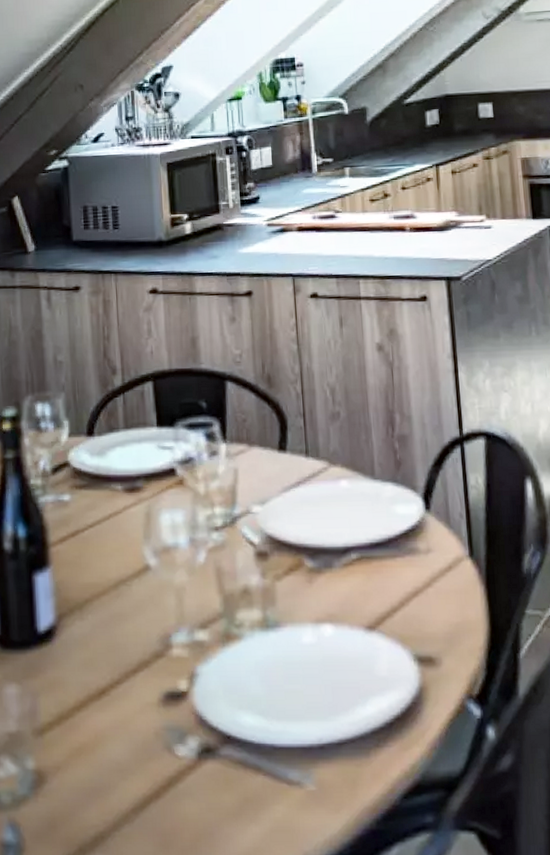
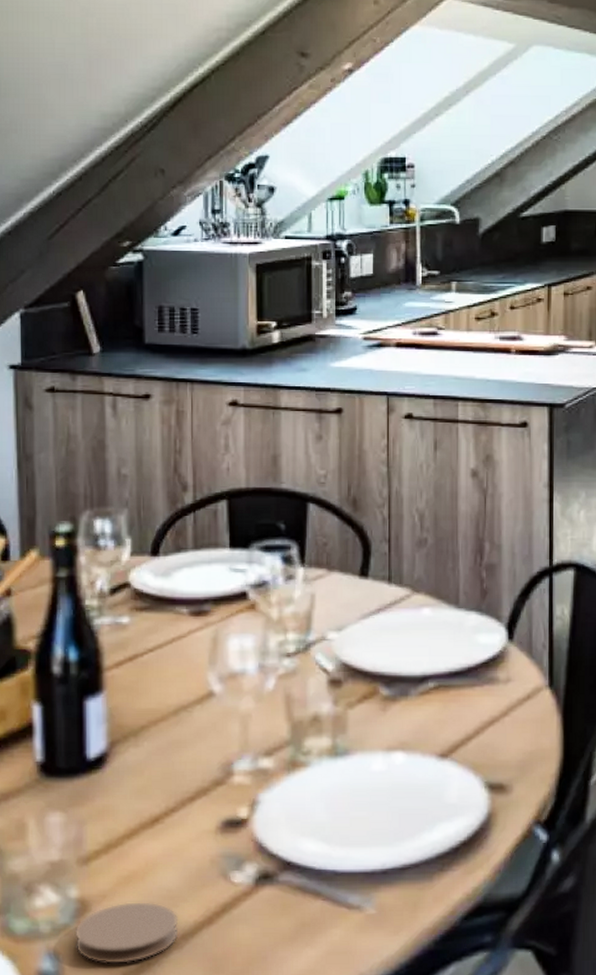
coaster: none [33,774,129,837] -> present [74,902,179,965]

